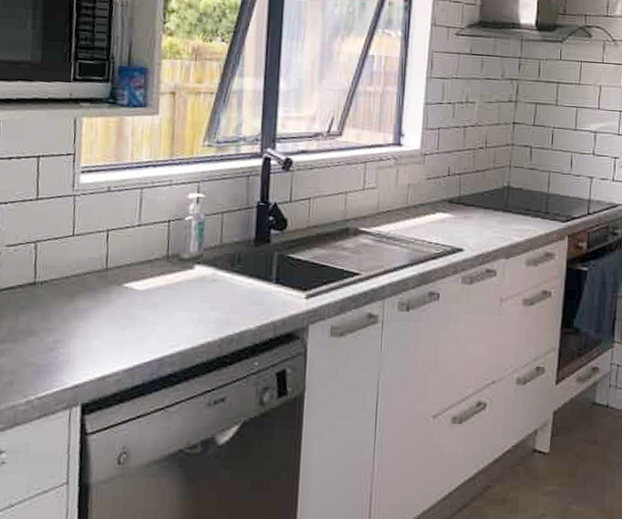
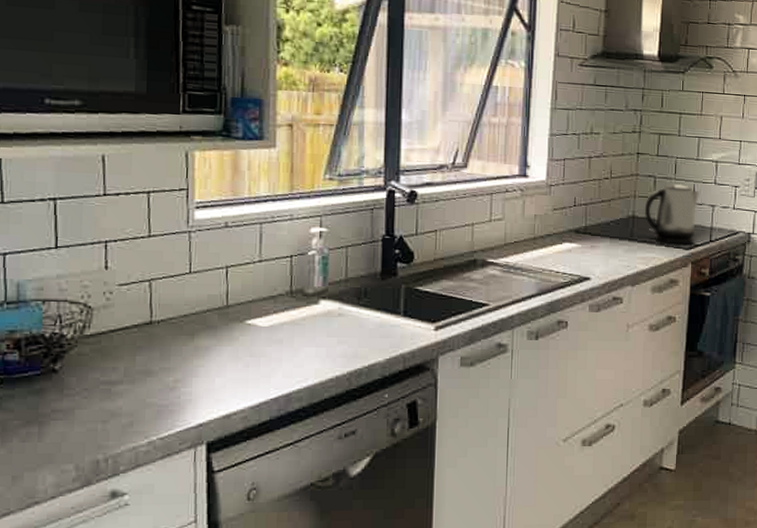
kettle: none [519,154,577,218] -> present [644,183,699,245]

